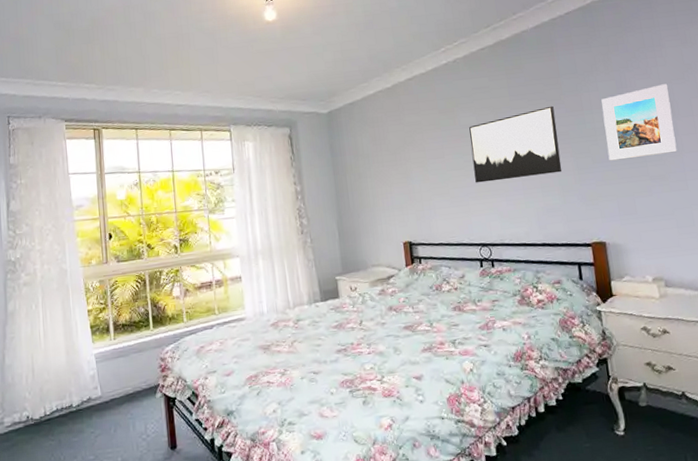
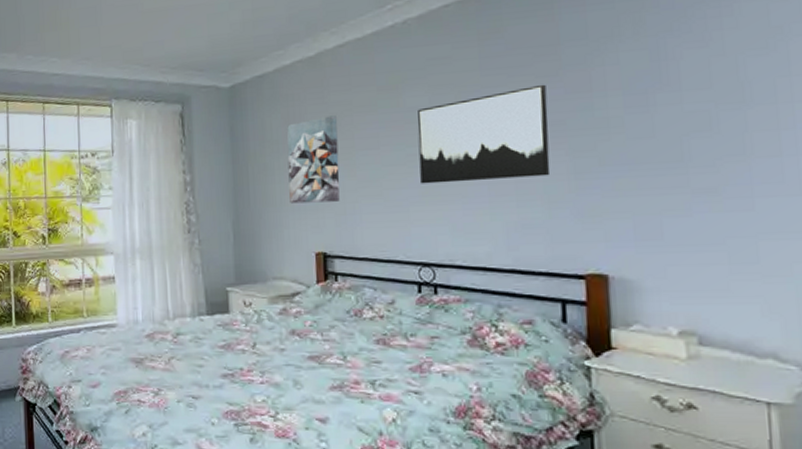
wall art: none [374,133,418,204] -> present [287,115,340,204]
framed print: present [601,84,677,161] -> none [622,55,742,164]

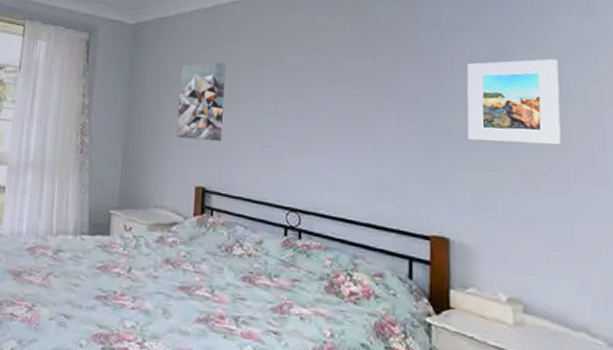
wall art: present [417,84,551,184] -> none [294,60,405,142]
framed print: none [622,55,742,164] -> present [466,58,561,146]

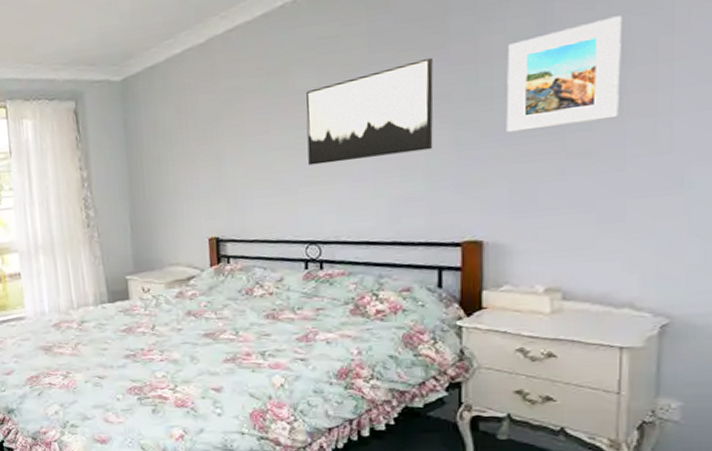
wall art: present [177,62,225,141] -> none [179,102,231,193]
wall art: none [294,60,405,142] -> present [306,57,434,166]

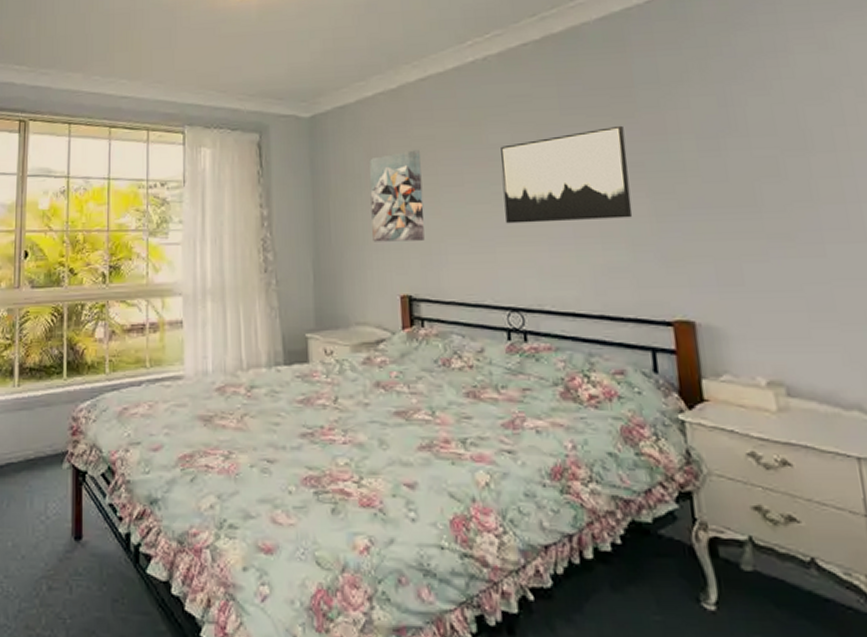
wall art: none [179,102,231,193] -> present [369,150,425,242]
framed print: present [506,15,621,133] -> none [694,104,810,207]

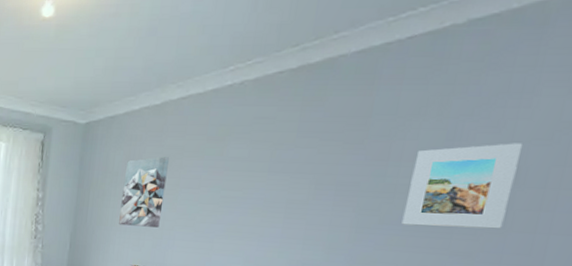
wall art: present [501,125,633,224] -> none [227,150,350,227]
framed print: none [694,104,810,207] -> present [401,143,522,229]

